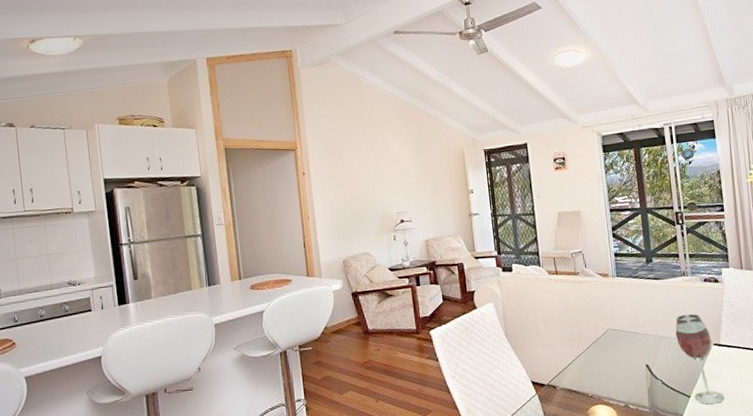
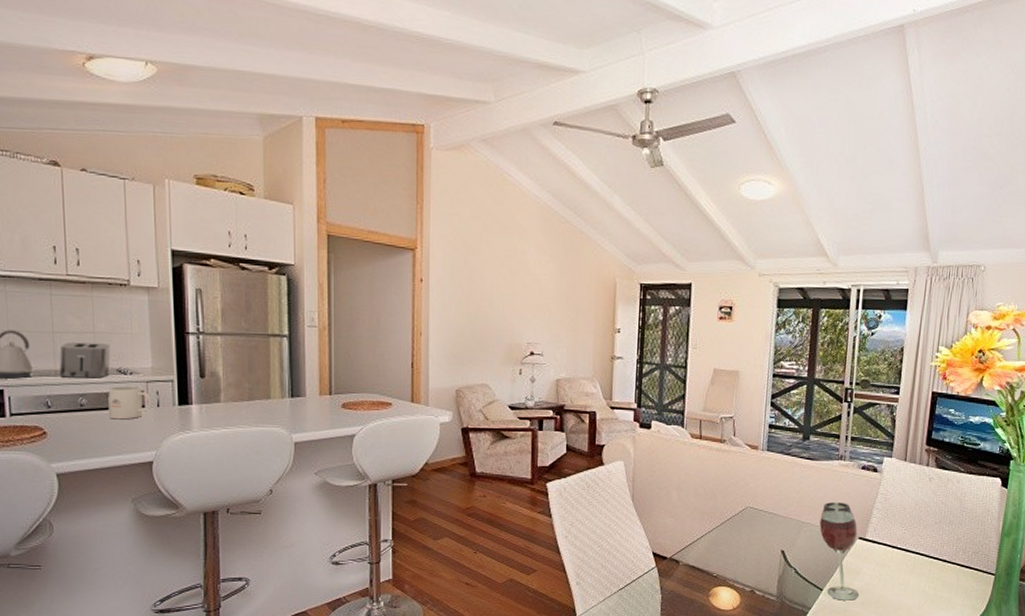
toaster: none [22,262,62,296] -> present [59,342,111,380]
mug: none [62,294,97,325] -> present [108,385,152,420]

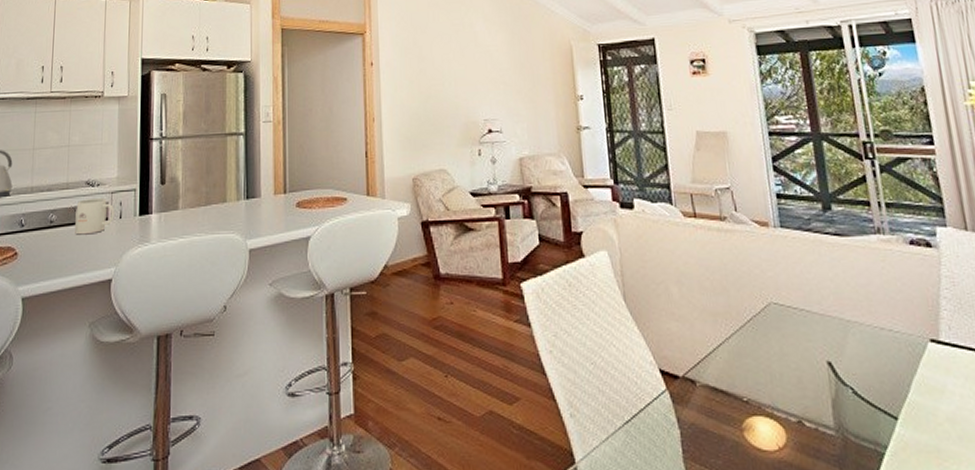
toaster: present [59,342,111,380] -> none [34,156,82,195]
wineglass: present [819,502,858,601] -> none [869,291,952,434]

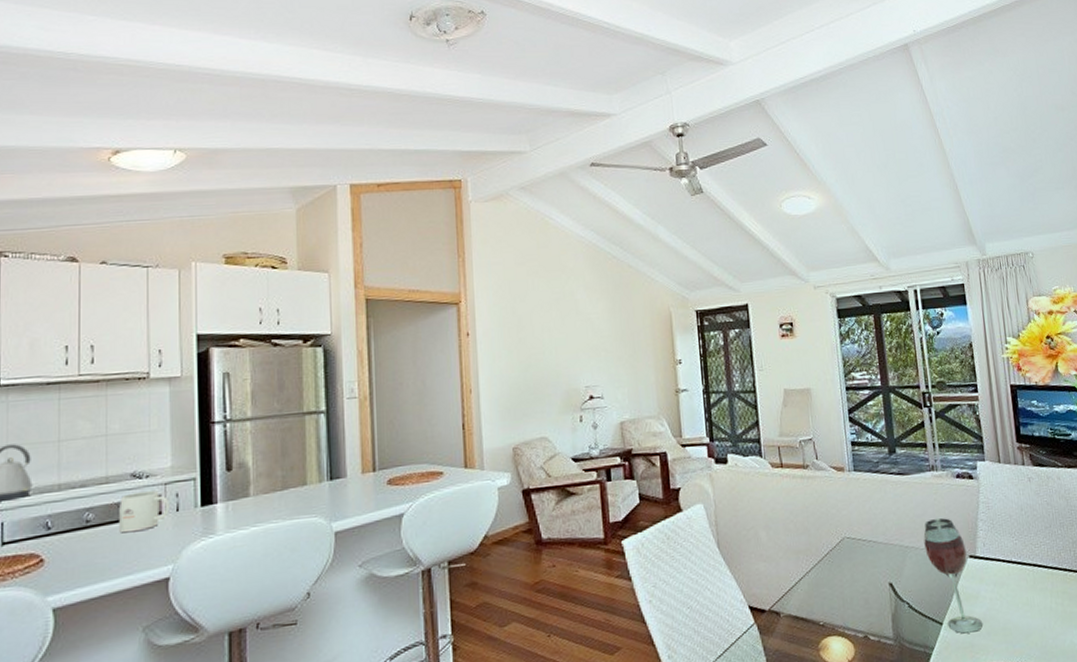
wineglass: none [869,291,952,434] -> present [923,518,983,634]

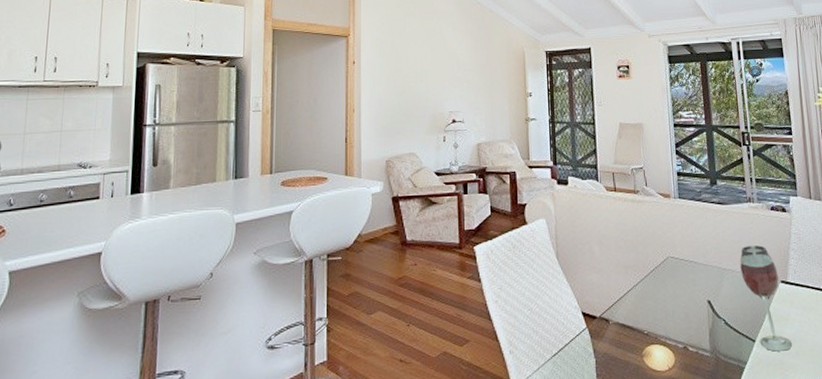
mug: present [119,490,170,533] -> none [65,178,107,213]

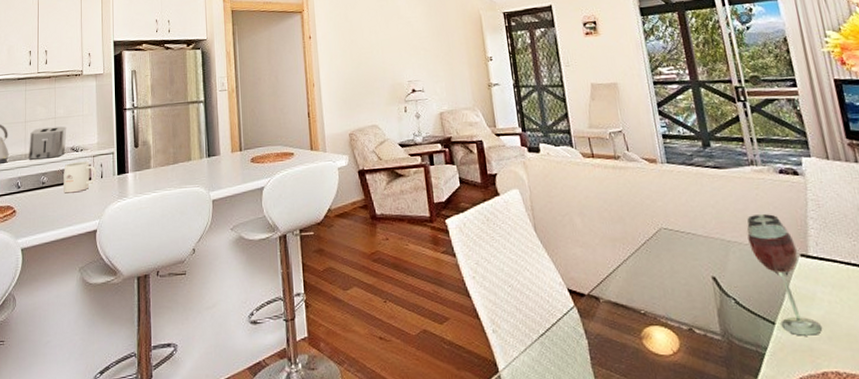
toaster: none [24,140,75,177] -> present [28,126,67,161]
mug: none [65,178,107,213] -> present [64,160,97,194]

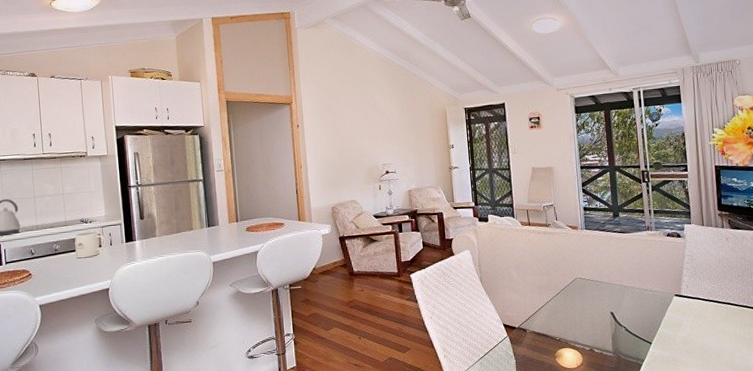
toaster: present [28,126,67,161] -> none [39,201,76,232]
wineglass: present [746,214,822,336] -> none [639,266,683,351]

